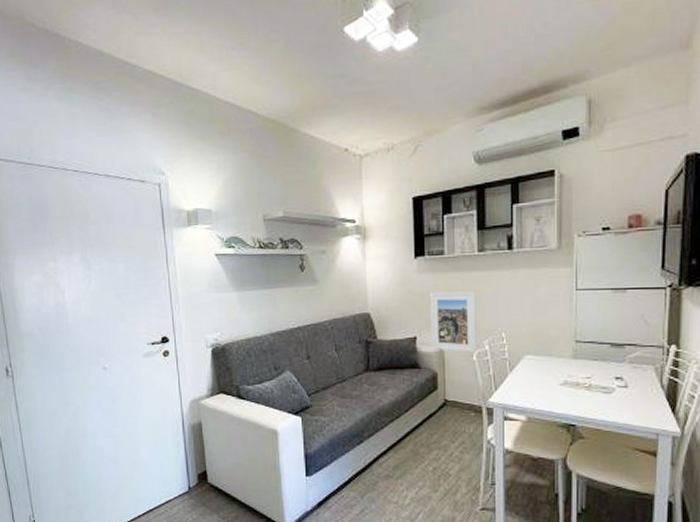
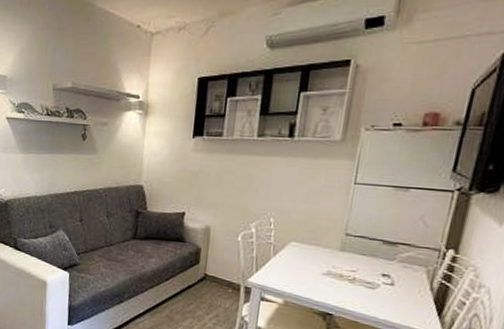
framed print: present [430,291,477,353] -> none [199,172,250,234]

